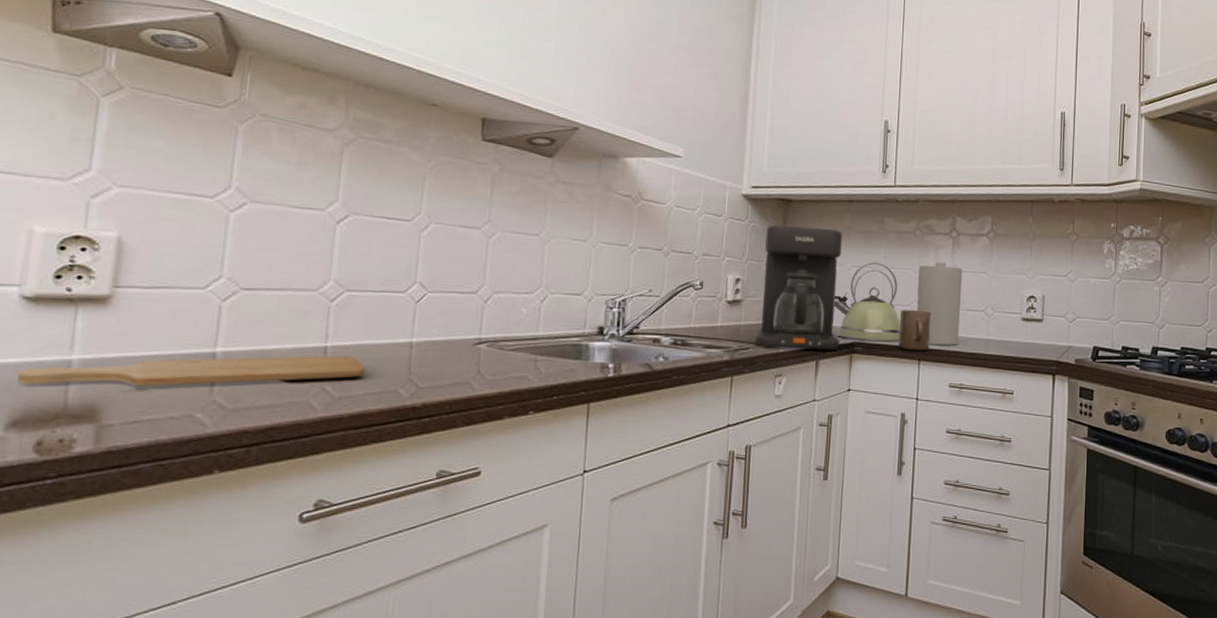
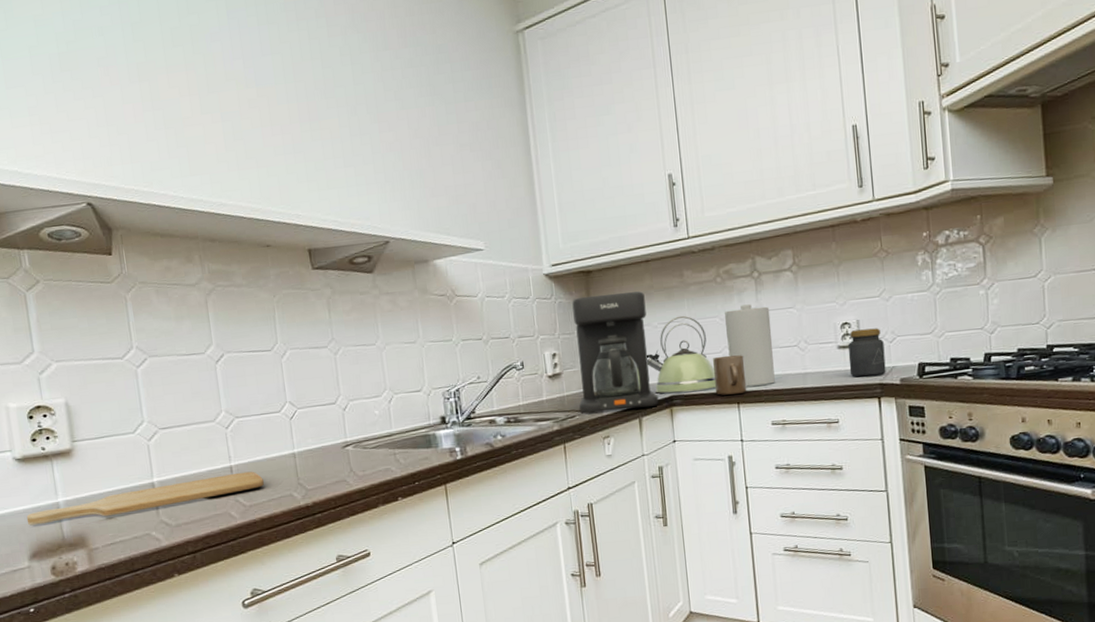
jar: none [1030,305,1065,353] -> present [848,328,886,378]

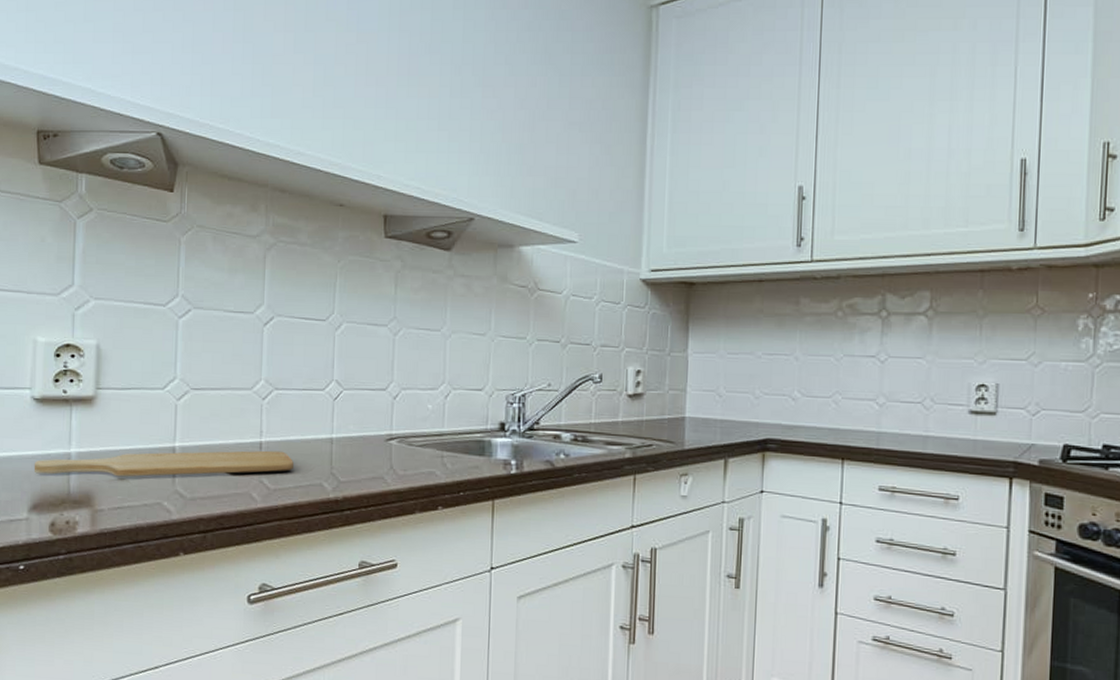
coffee maker: present [572,291,659,414] -> none [658,310,752,449]
kettle: present [647,315,716,394] -> none [744,348,820,439]
cup: present [712,355,747,396] -> none [817,401,857,450]
paper towel holder: present [725,304,775,387] -> none [839,347,895,443]
jar: present [848,328,886,378] -> none [979,395,1025,452]

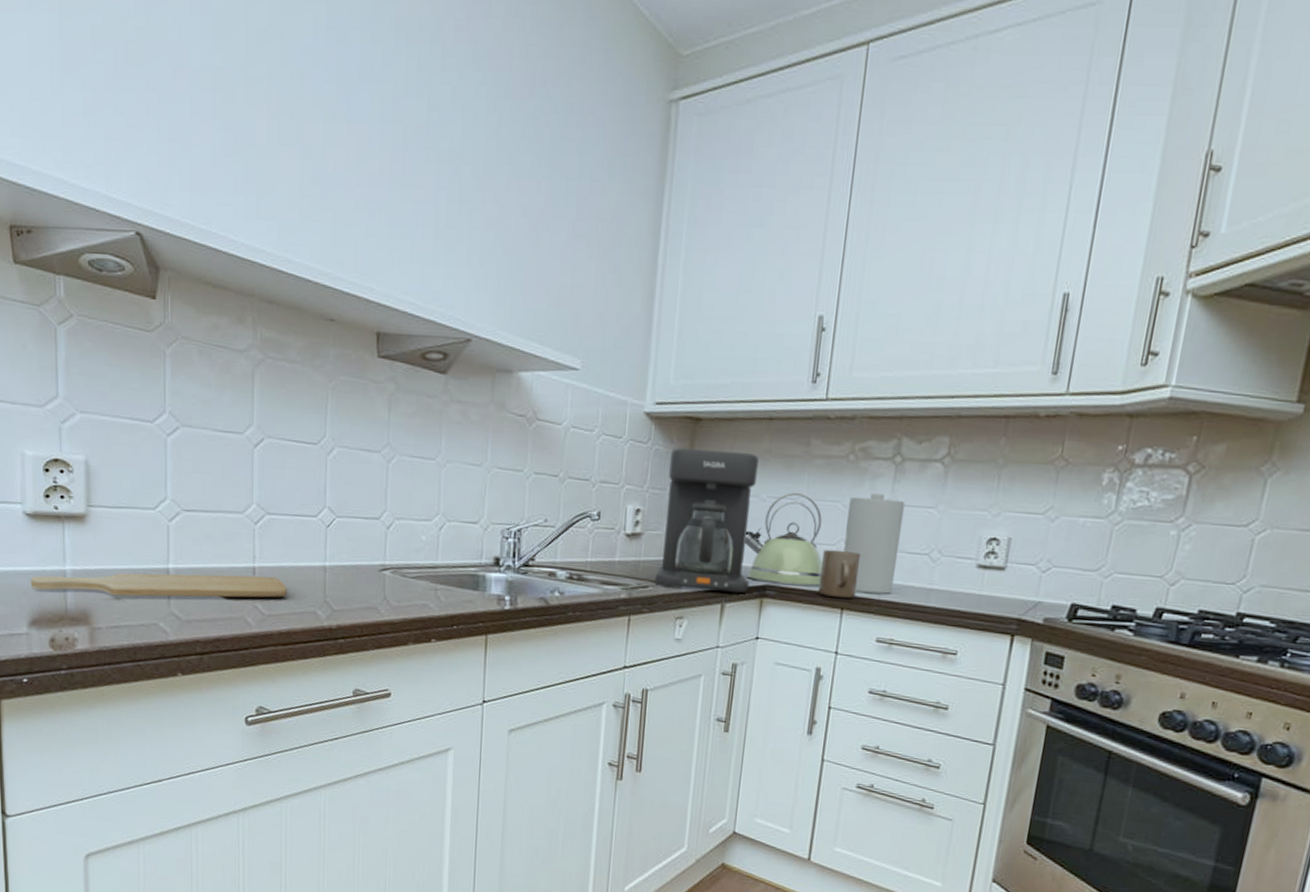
coffee maker: none [658,310,752,449] -> present [655,447,759,594]
kettle: none [744,348,820,439] -> present [745,492,823,587]
cup: none [817,401,857,450] -> present [817,549,862,599]
paper towel holder: none [839,347,895,443] -> present [843,493,906,594]

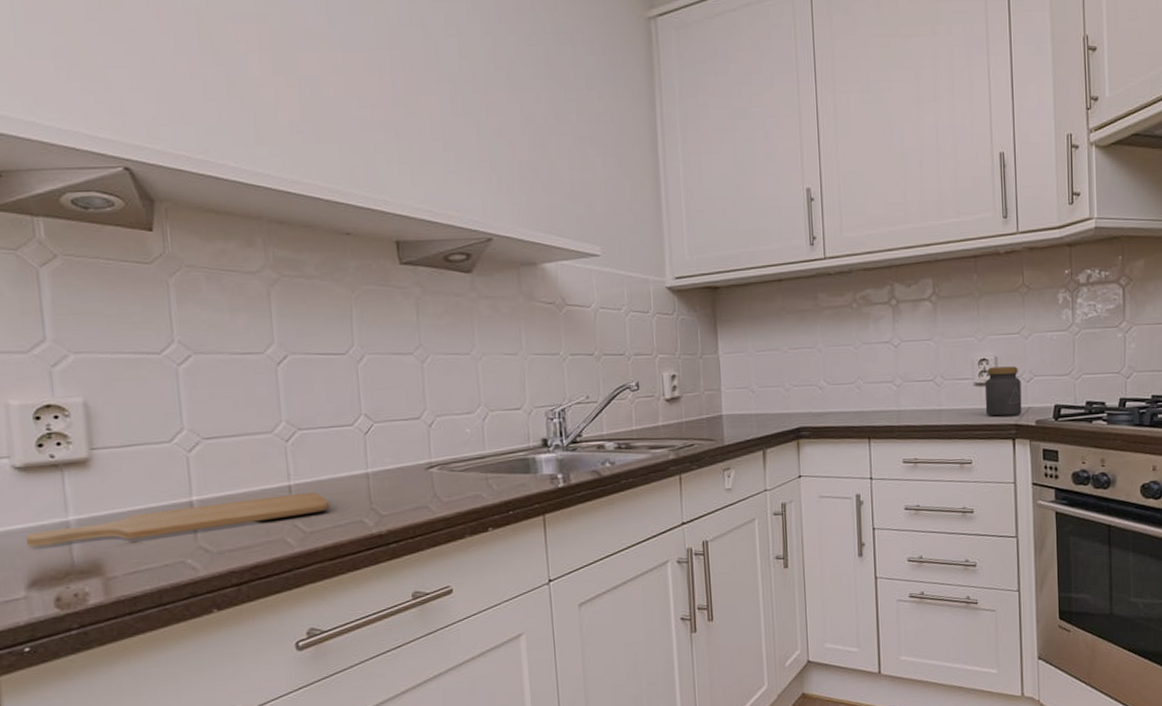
coffee maker: present [655,447,759,594] -> none [696,313,785,443]
kettle: present [745,492,823,587] -> none [774,341,846,425]
cup: present [817,549,862,599] -> none [844,386,879,430]
paper towel holder: present [843,493,906,594] -> none [859,333,909,421]
jar: none [984,549,1035,609] -> present [985,366,1022,417]

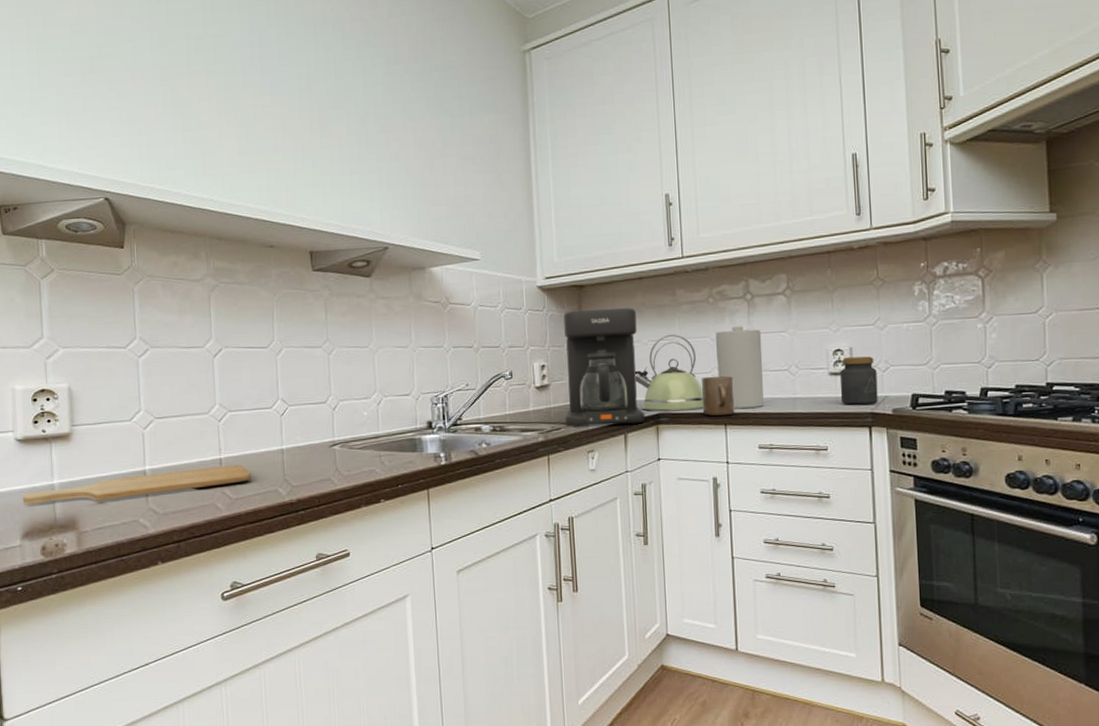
coffee maker: none [696,313,785,443] -> present [563,308,645,427]
kettle: none [774,341,846,425] -> present [635,334,703,412]
cup: none [844,386,879,430] -> present [701,376,735,417]
paper towel holder: none [859,333,909,421] -> present [715,326,764,408]

